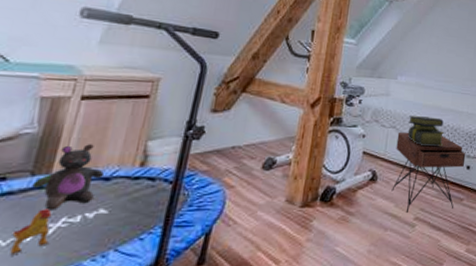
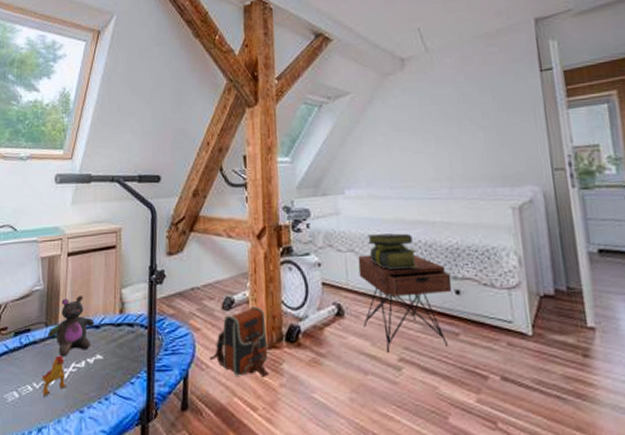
backpack: none [239,168,305,234] -> present [209,306,269,379]

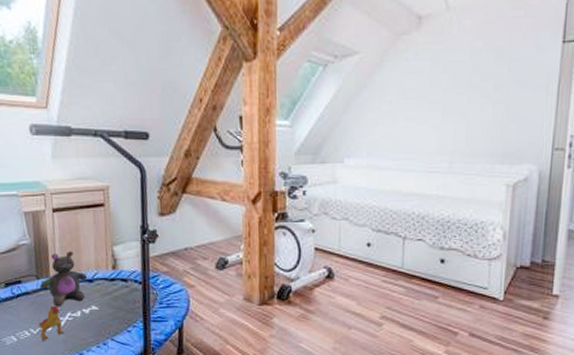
backpack: present [209,306,269,379] -> none [203,267,261,330]
nightstand: present [357,255,452,352] -> none [351,223,438,311]
stack of books: present [368,233,417,270] -> none [363,204,409,239]

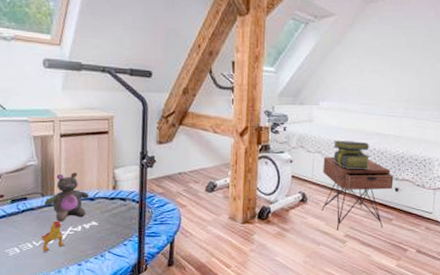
nightstand: none [351,223,438,311] -> present [321,156,394,230]
stack of books: none [363,204,409,239] -> present [333,141,371,170]

